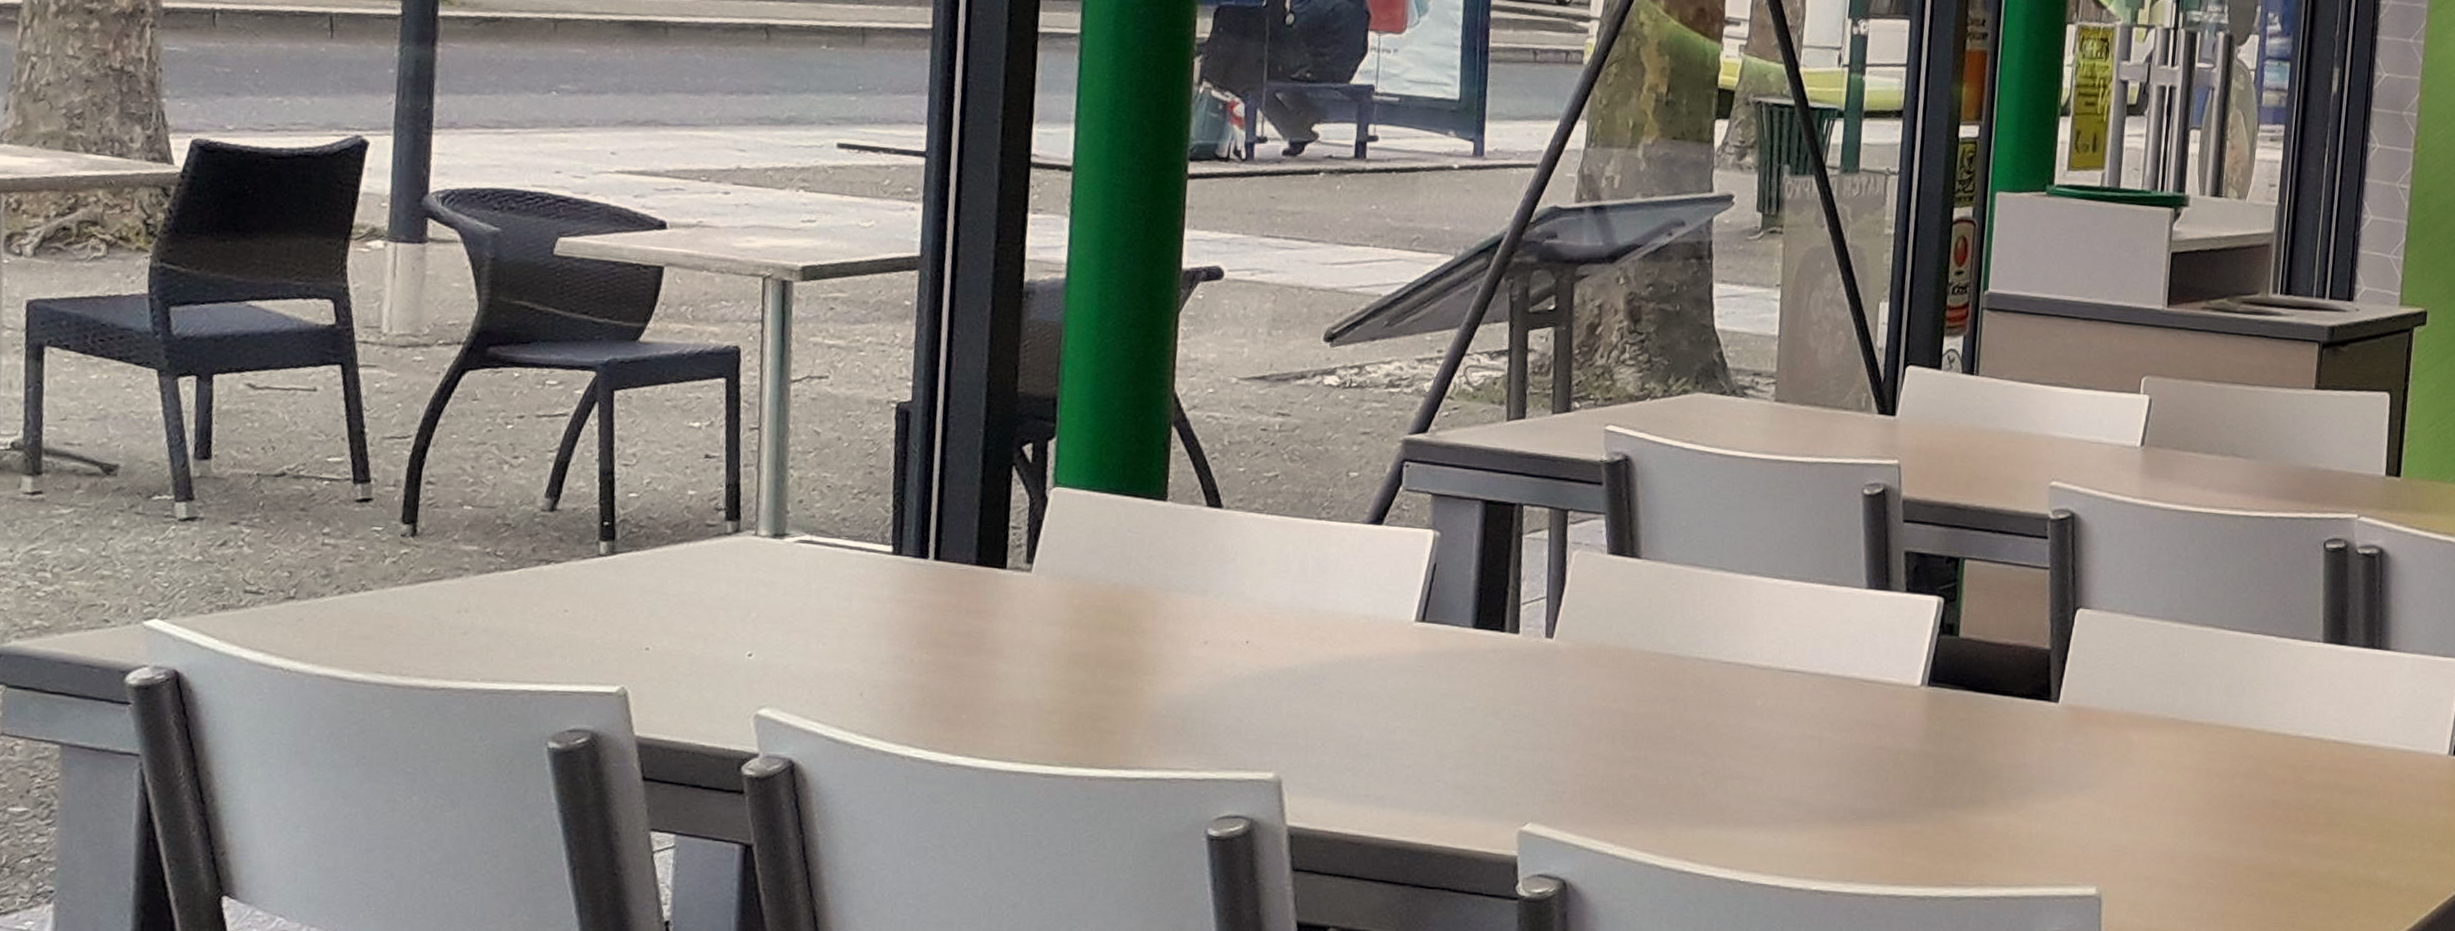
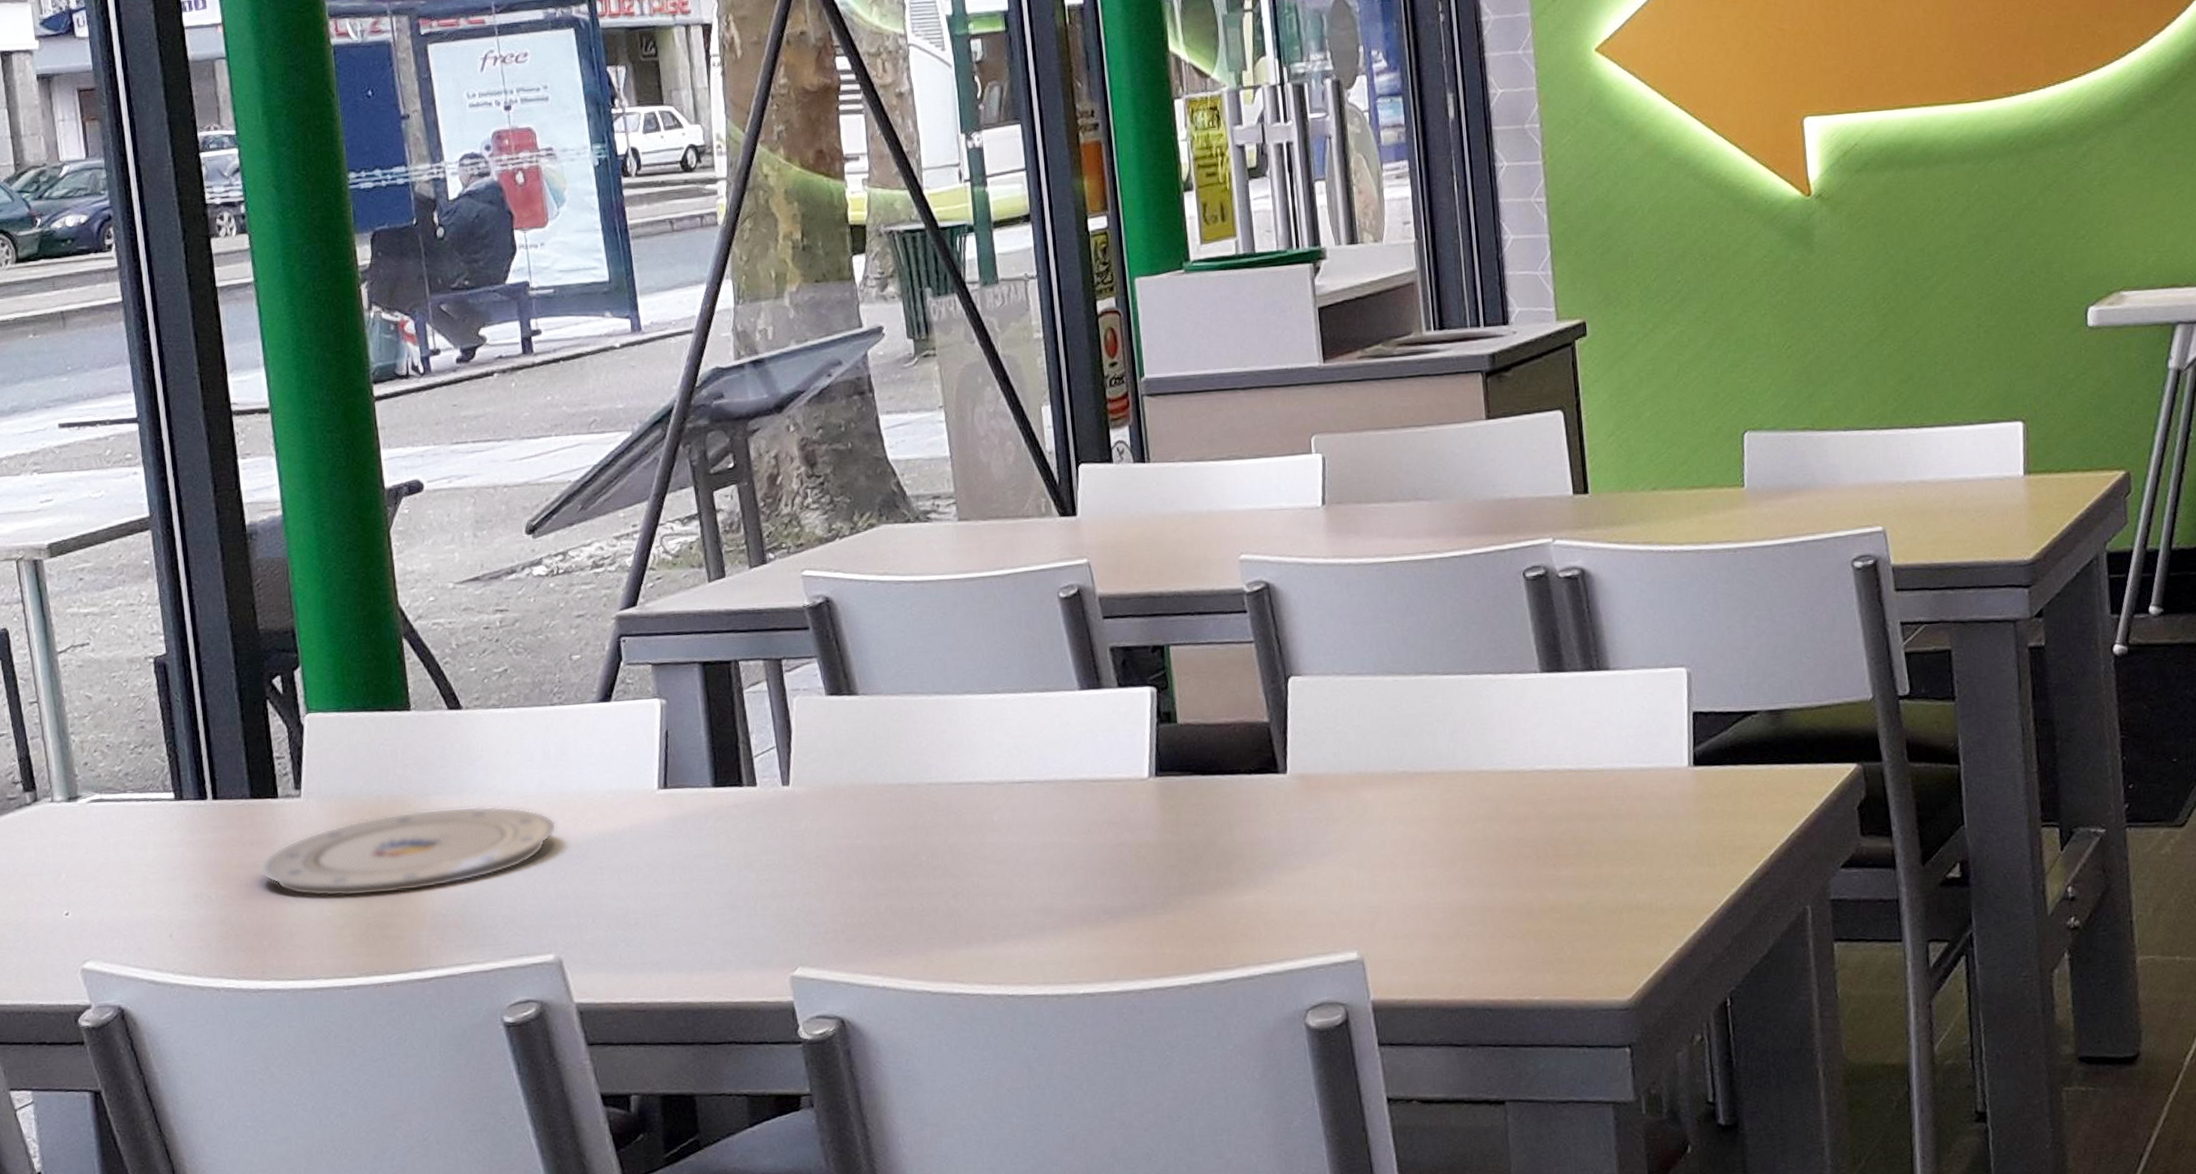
plate: none [971,604,1301,687] -> present [258,806,557,897]

